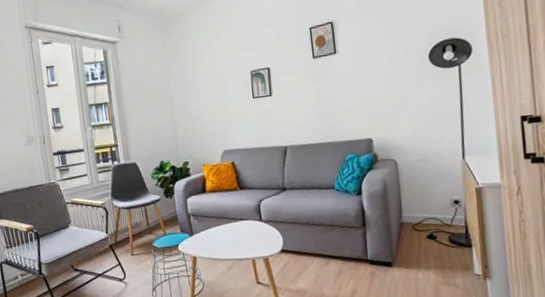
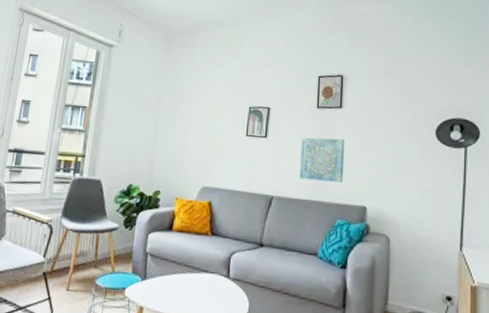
wall art: none [304,82,348,127] -> present [299,137,346,183]

